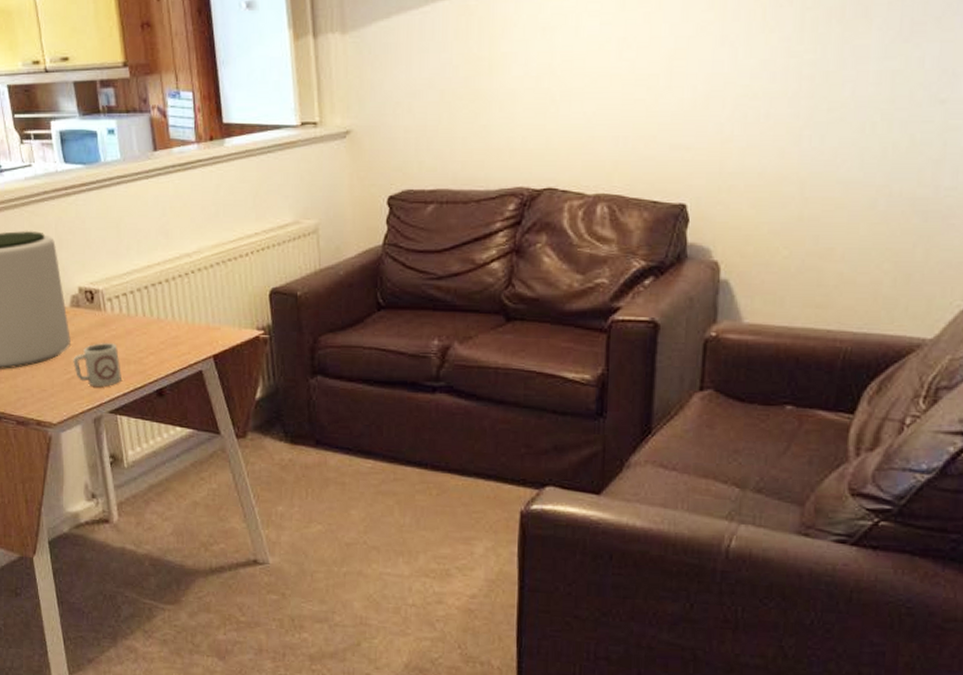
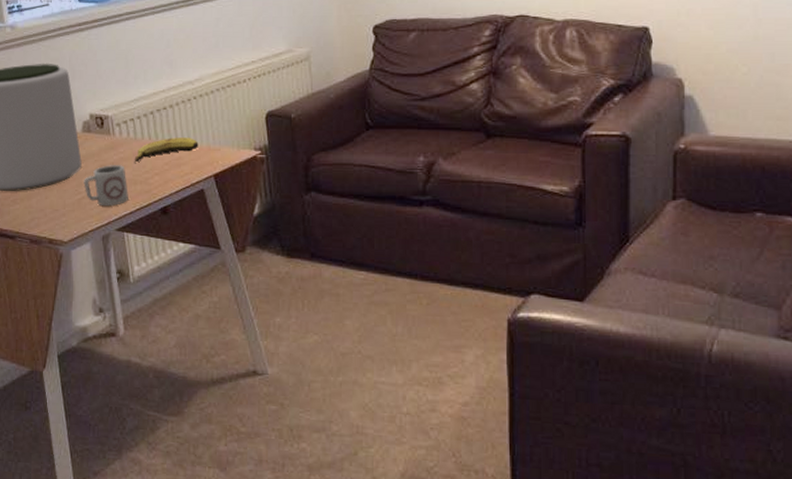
banana: none [127,315,197,341] -> present [134,138,199,163]

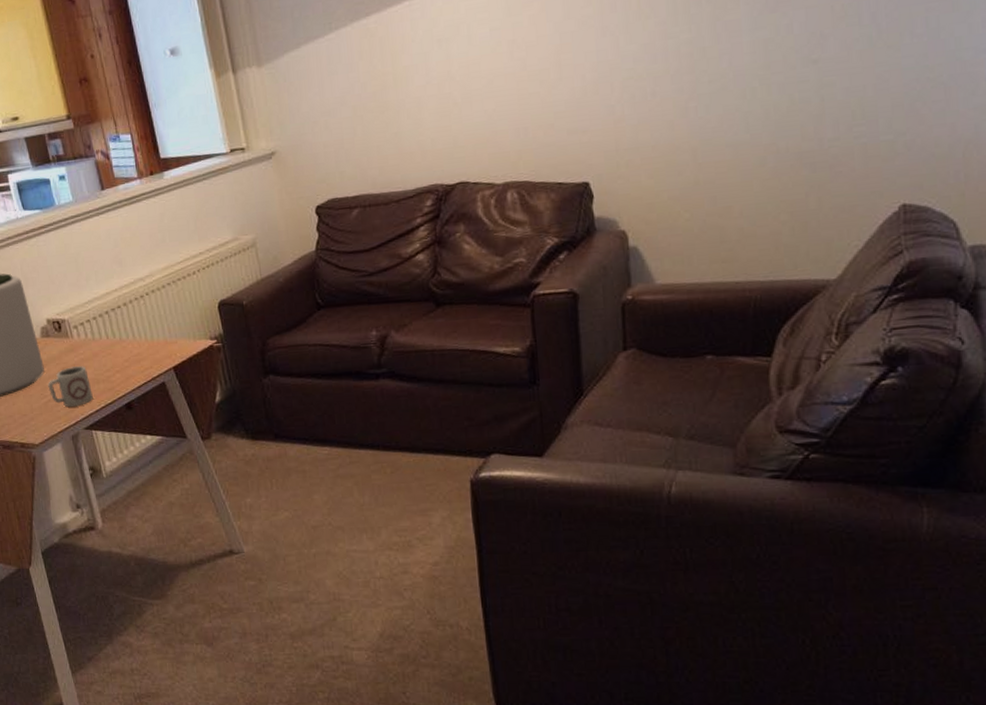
banana: present [134,138,199,163] -> none [94,333,156,363]

